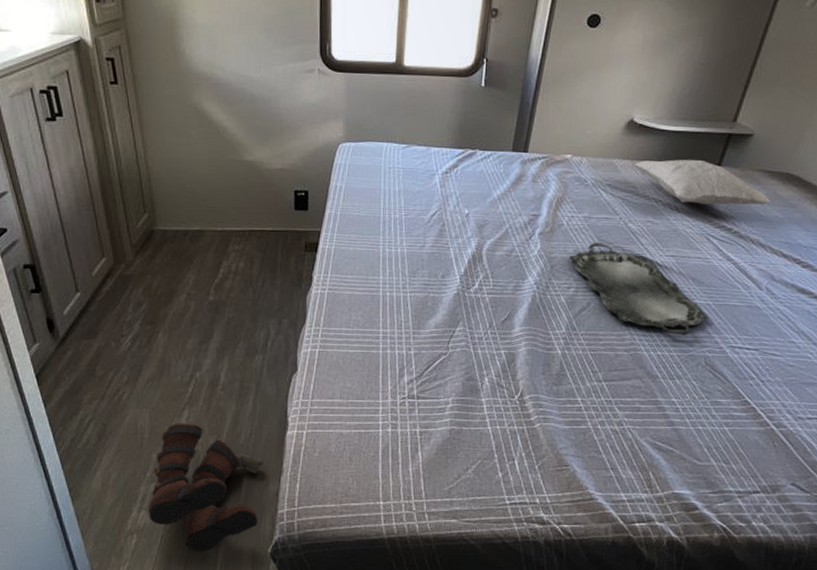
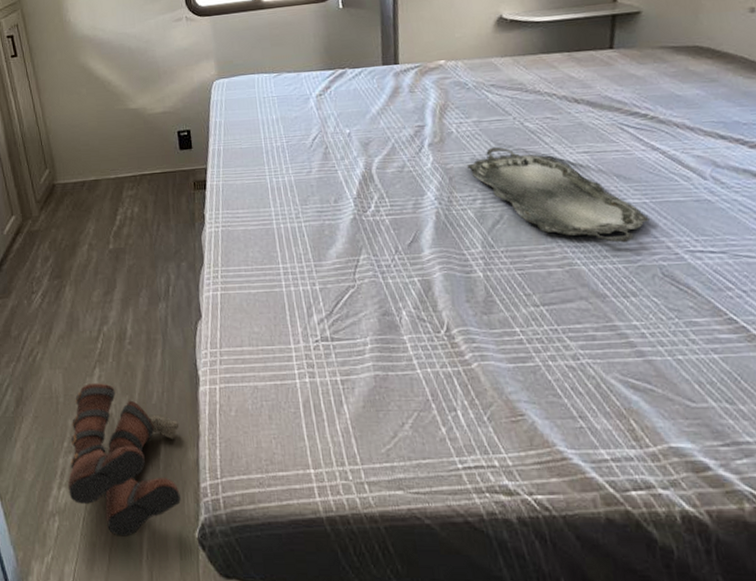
pillow: present [634,159,771,205] -> none [514,46,684,93]

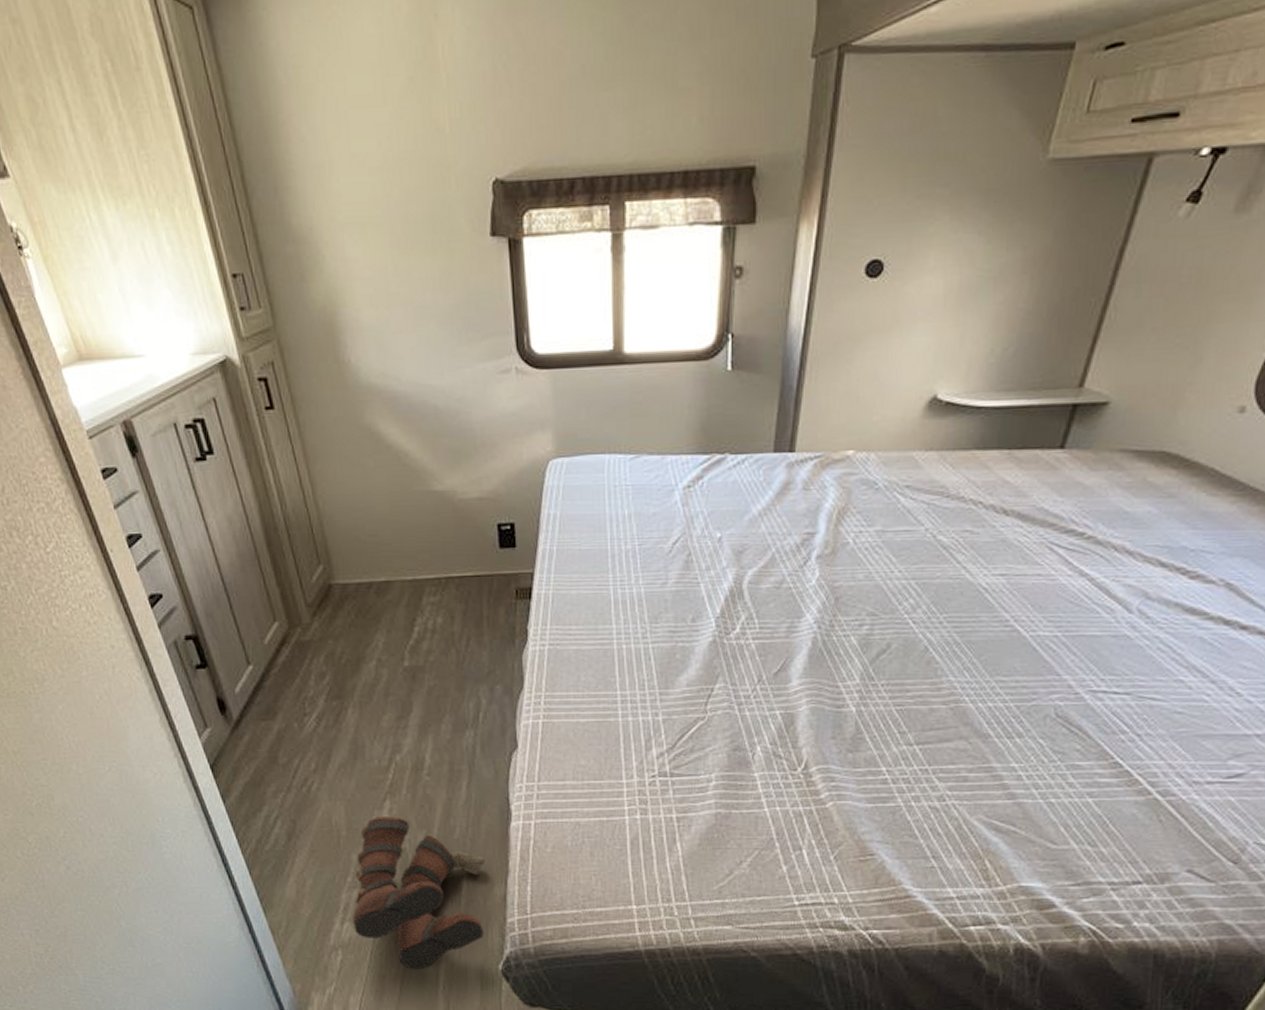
serving tray: present [466,146,650,243] -> none [858,563,1057,680]

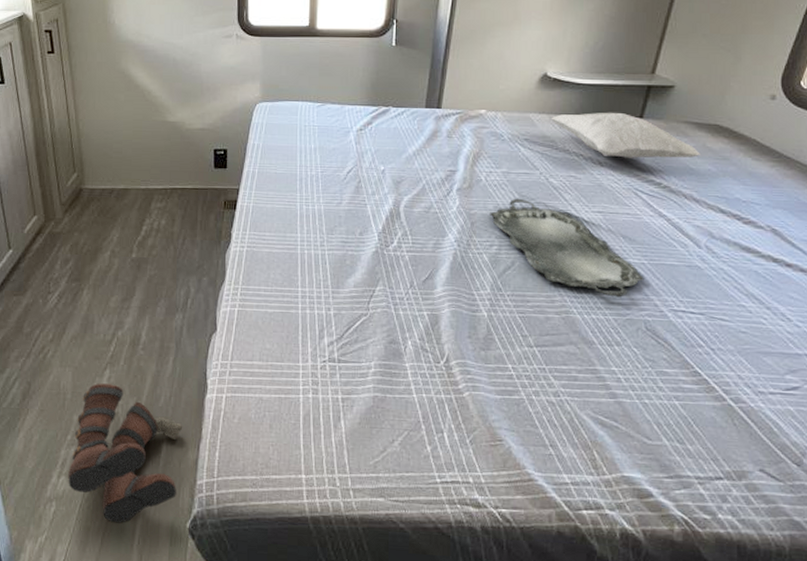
serving tray: none [858,563,1057,680] -> present [488,198,644,298]
pillow: none [941,442,1139,503] -> present [551,112,700,158]

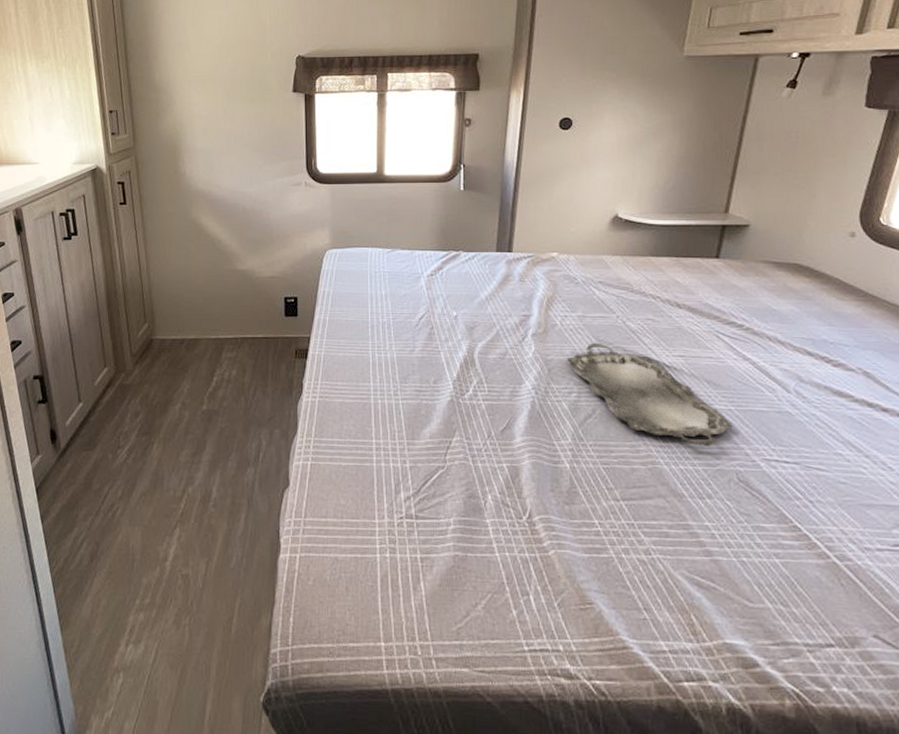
boots: present [68,383,183,523] -> none [136,543,256,697]
pillow: present [551,112,700,158] -> none [624,252,782,300]

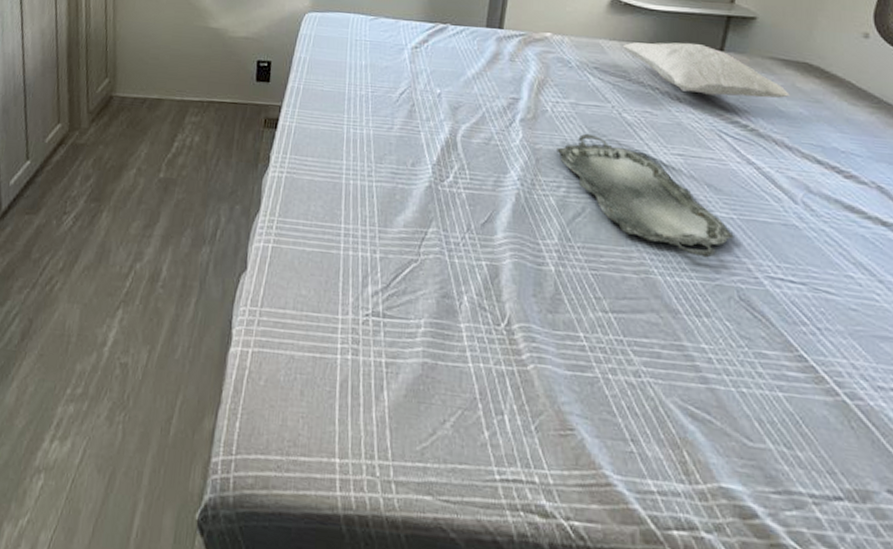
pillow: none [624,252,782,300] -> present [622,42,790,98]

